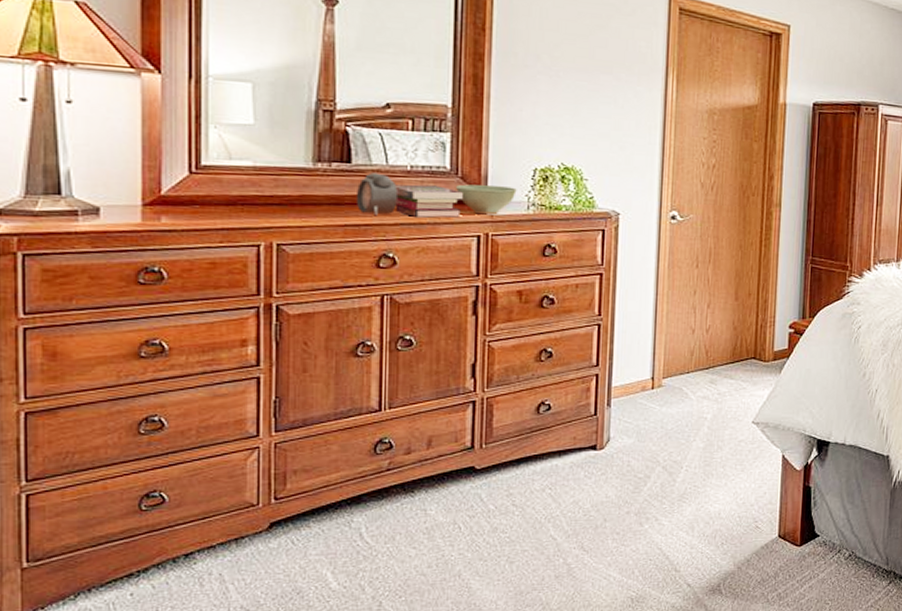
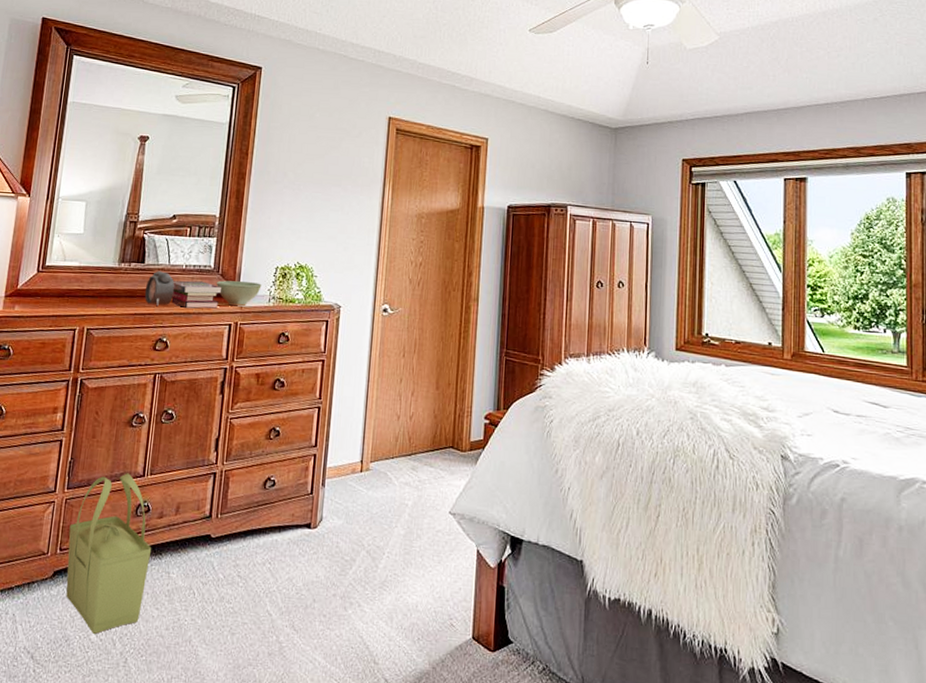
shopping bag: none [284,409,399,582] -> present [66,473,151,634]

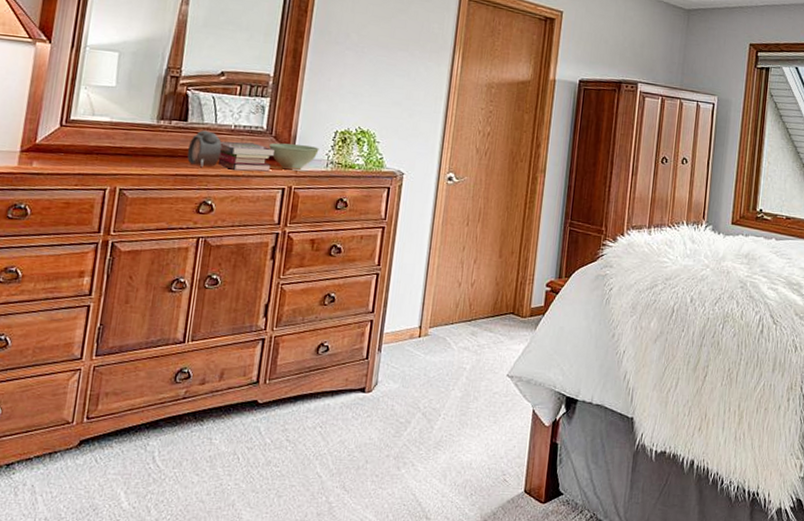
shopping bag: present [66,473,151,634] -> none [93,339,192,502]

